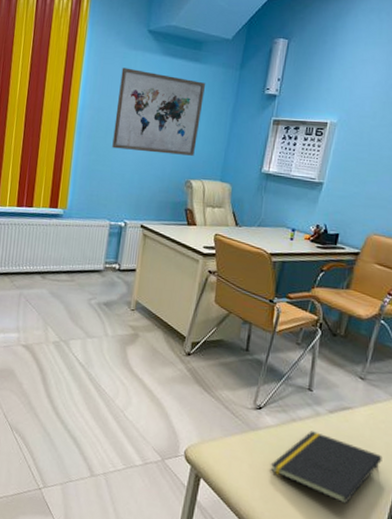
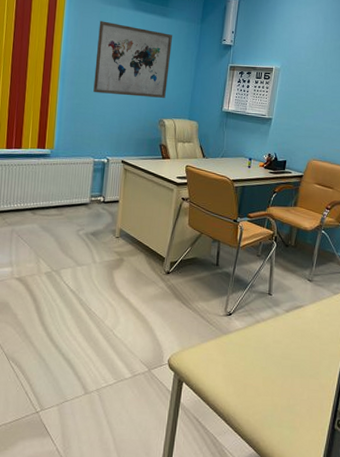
notepad: present [270,431,382,504] -> none [240,329,329,389]

